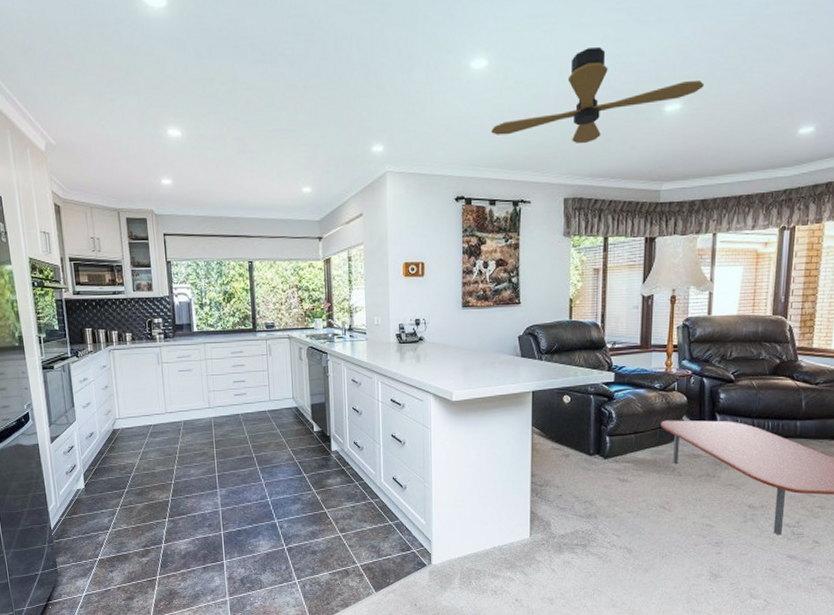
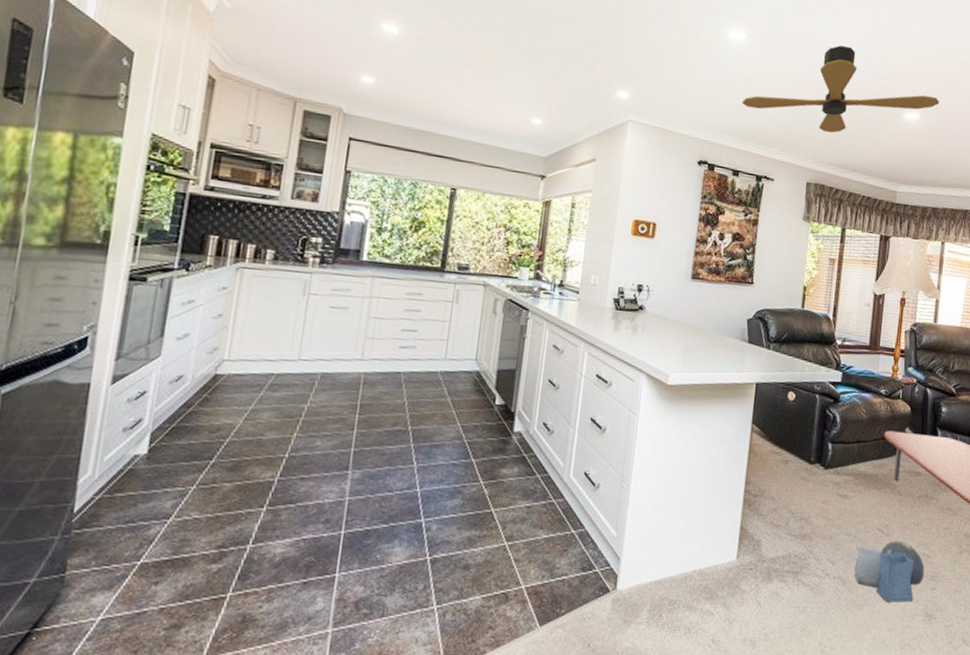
shopping bag: none [639,515,708,566] -> present [854,541,925,602]

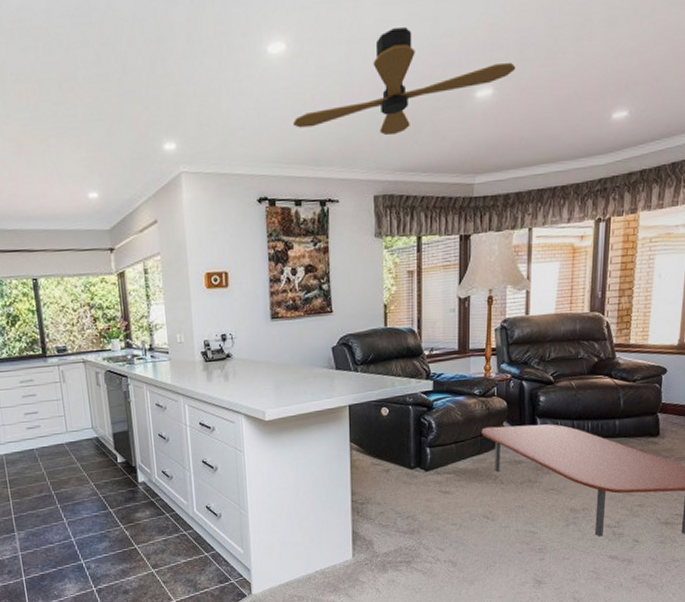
shopping bag: present [854,541,925,602] -> none [463,523,532,576]

